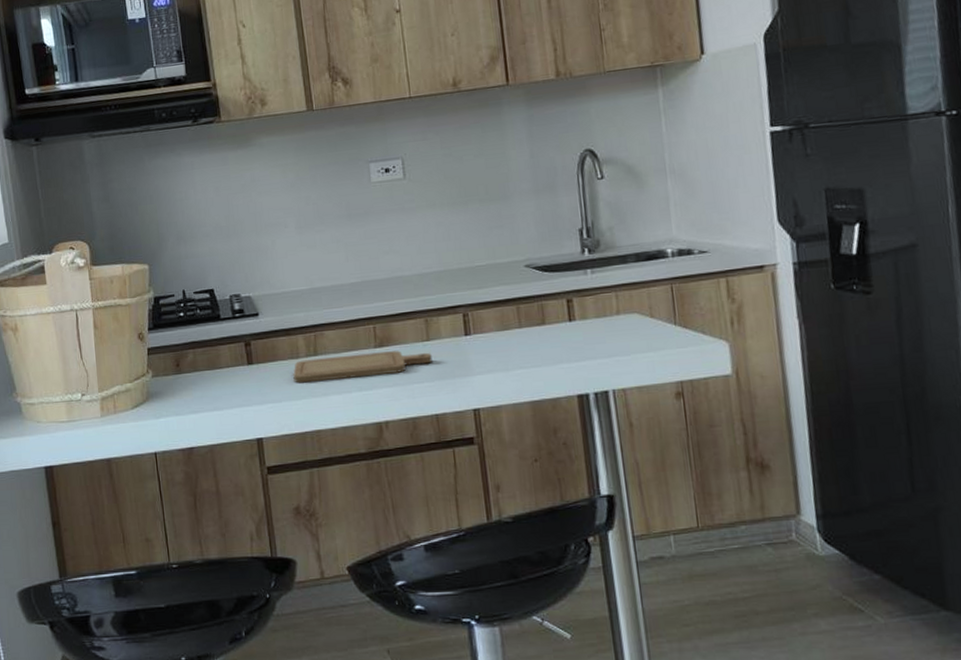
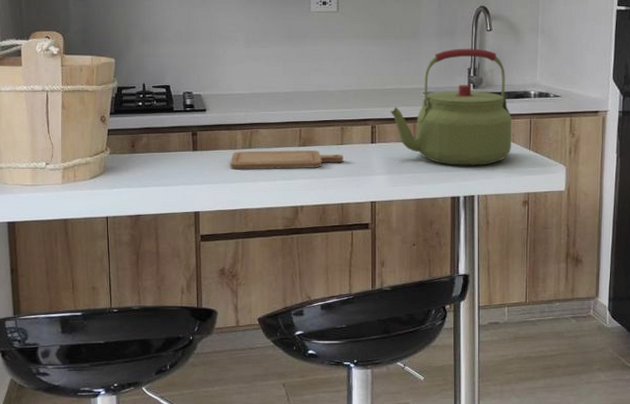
kettle: none [485,203,650,354] -> present [391,48,511,166]

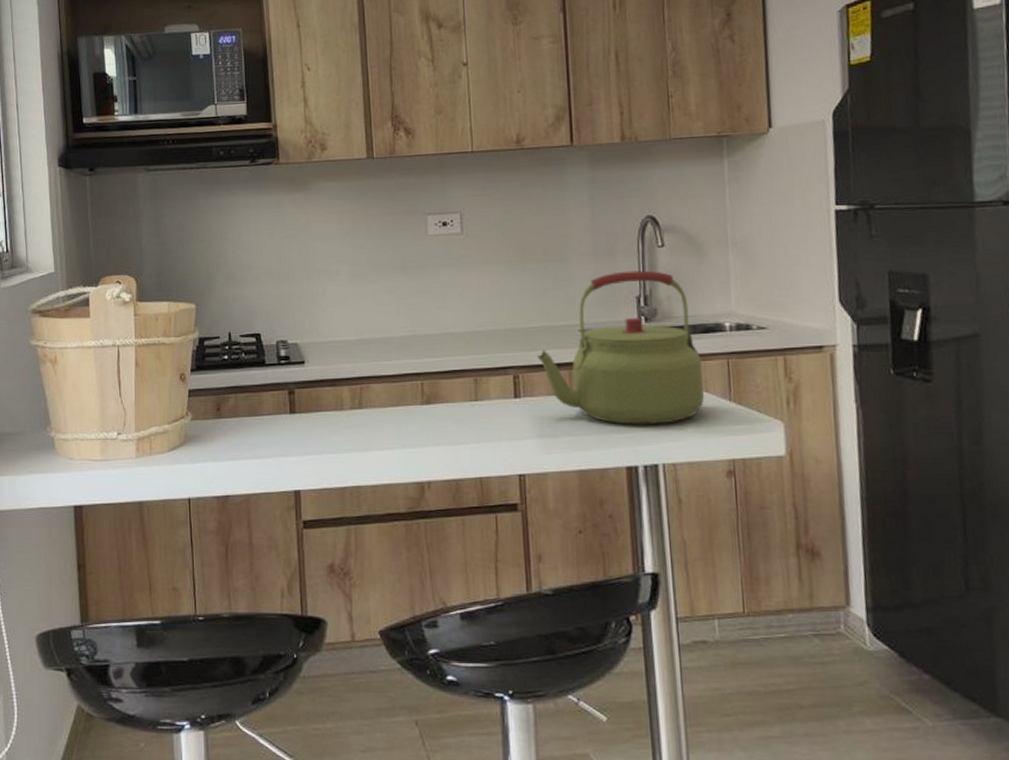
chopping board: present [230,150,343,170] -> none [336,409,480,436]

